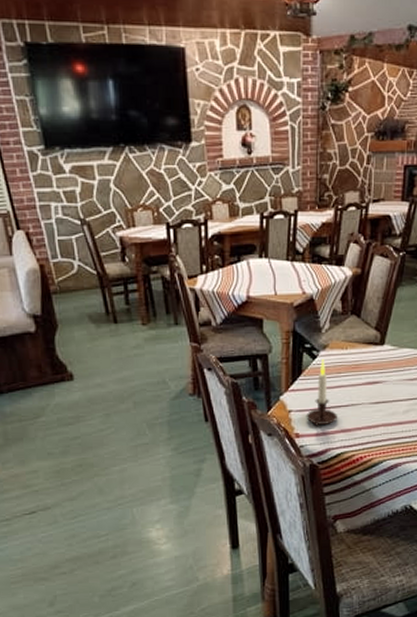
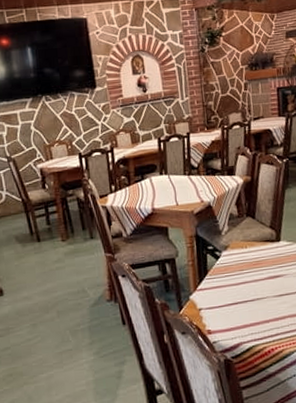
candle: present [306,360,338,426] -> none [215,259,246,322]

